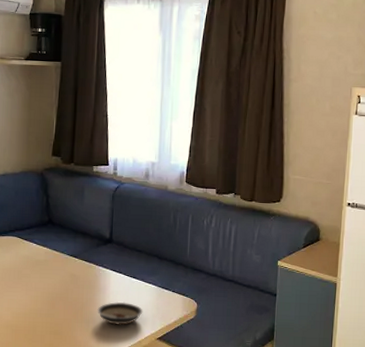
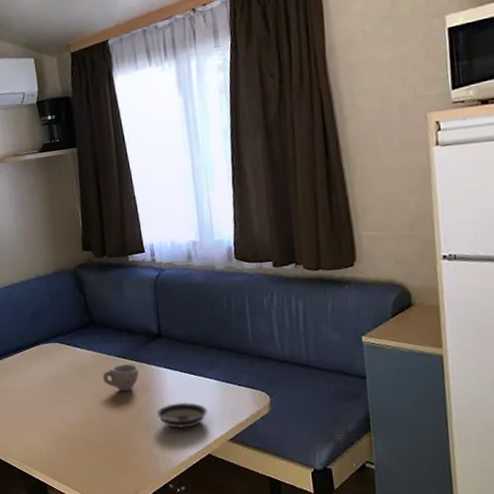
cup: none [53,263,87,288] -> present [103,364,139,392]

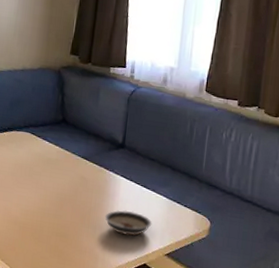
cup: present [103,364,139,392] -> none [63,164,98,191]

